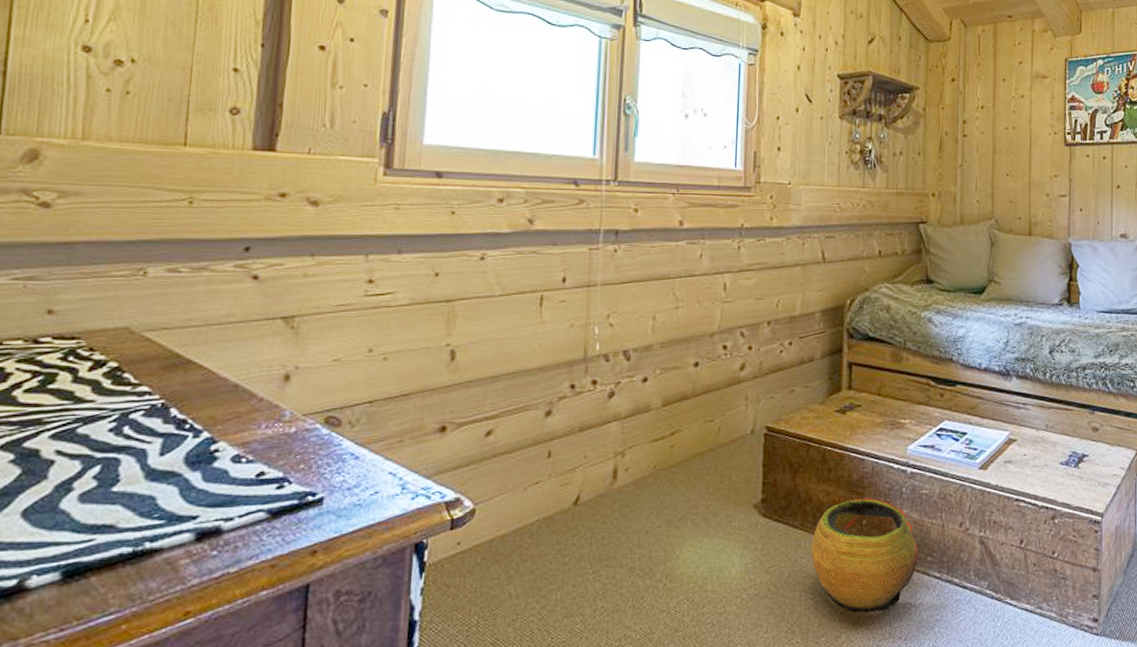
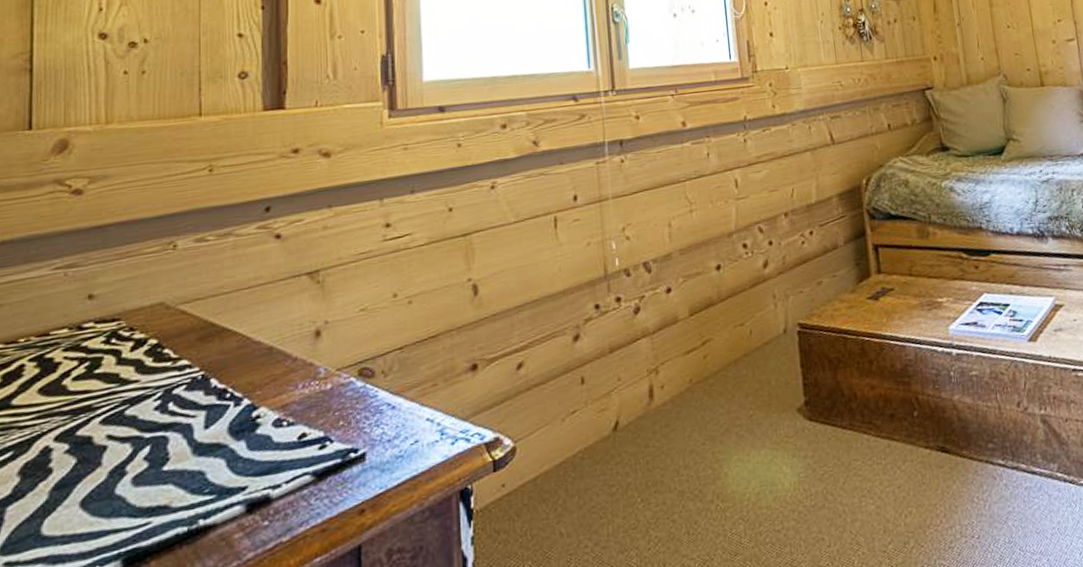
clay pot: present [811,498,919,613] -> none [863,387,980,514]

